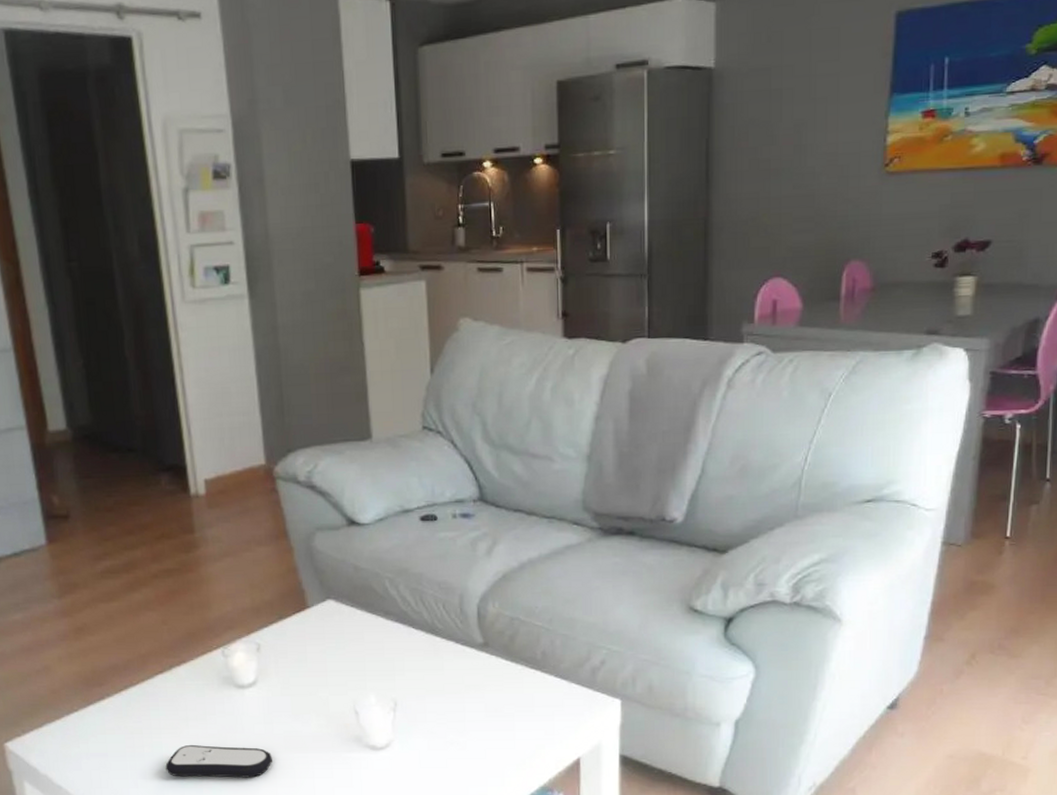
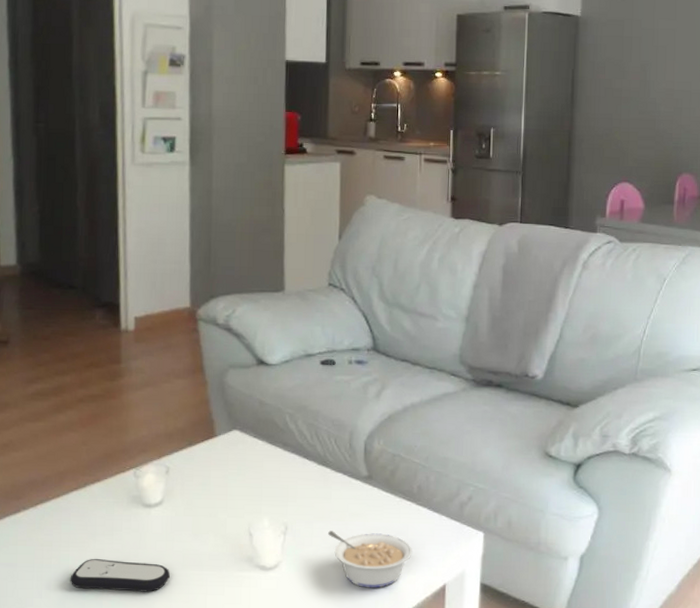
legume: none [442,705,540,765] -> present [327,531,412,588]

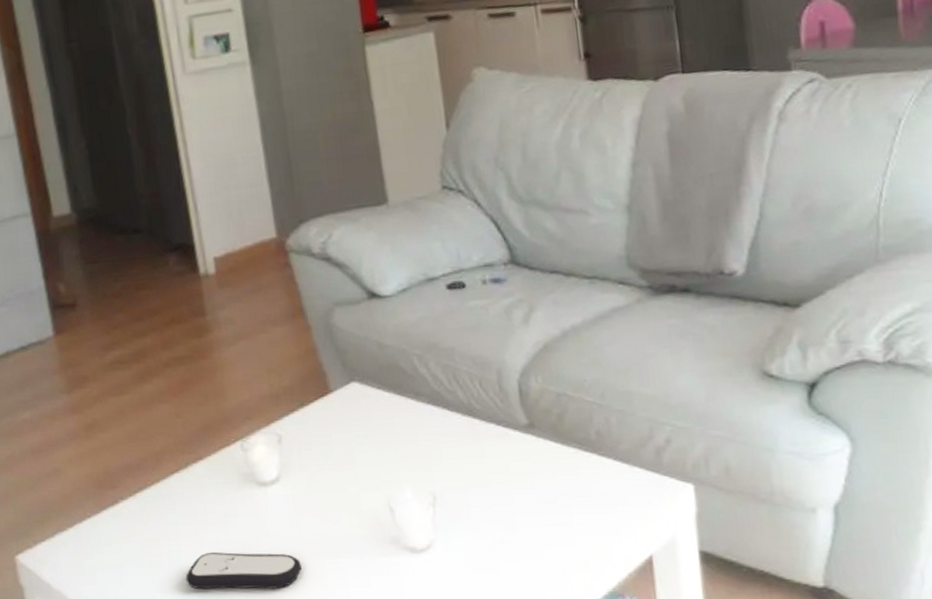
legume: present [327,531,412,588] -> none [487,496,602,567]

